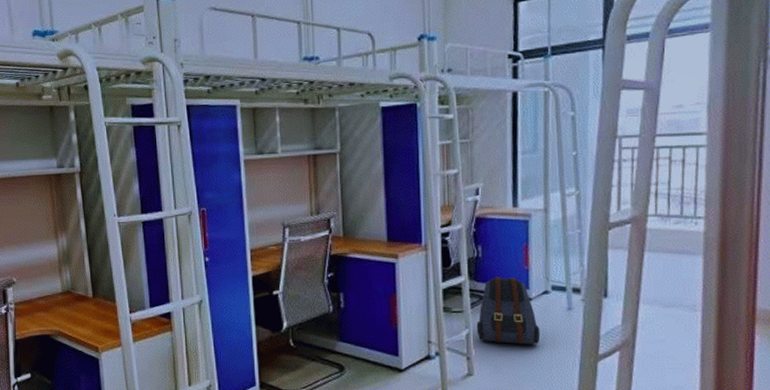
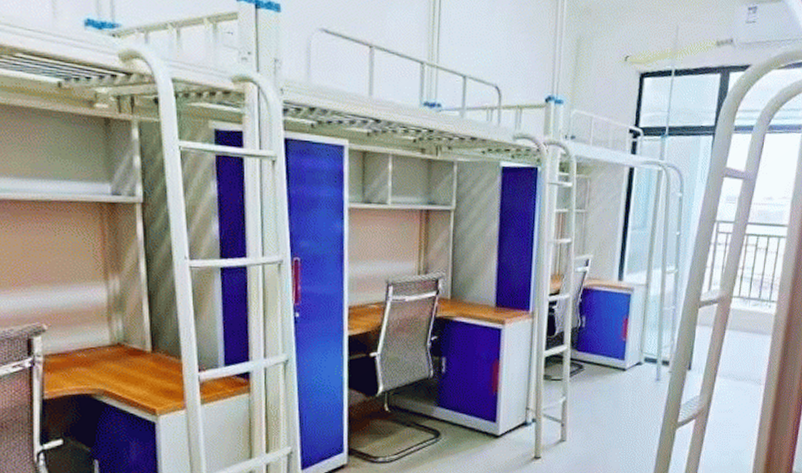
backpack: present [476,277,541,345] -> none [573,347,631,413]

